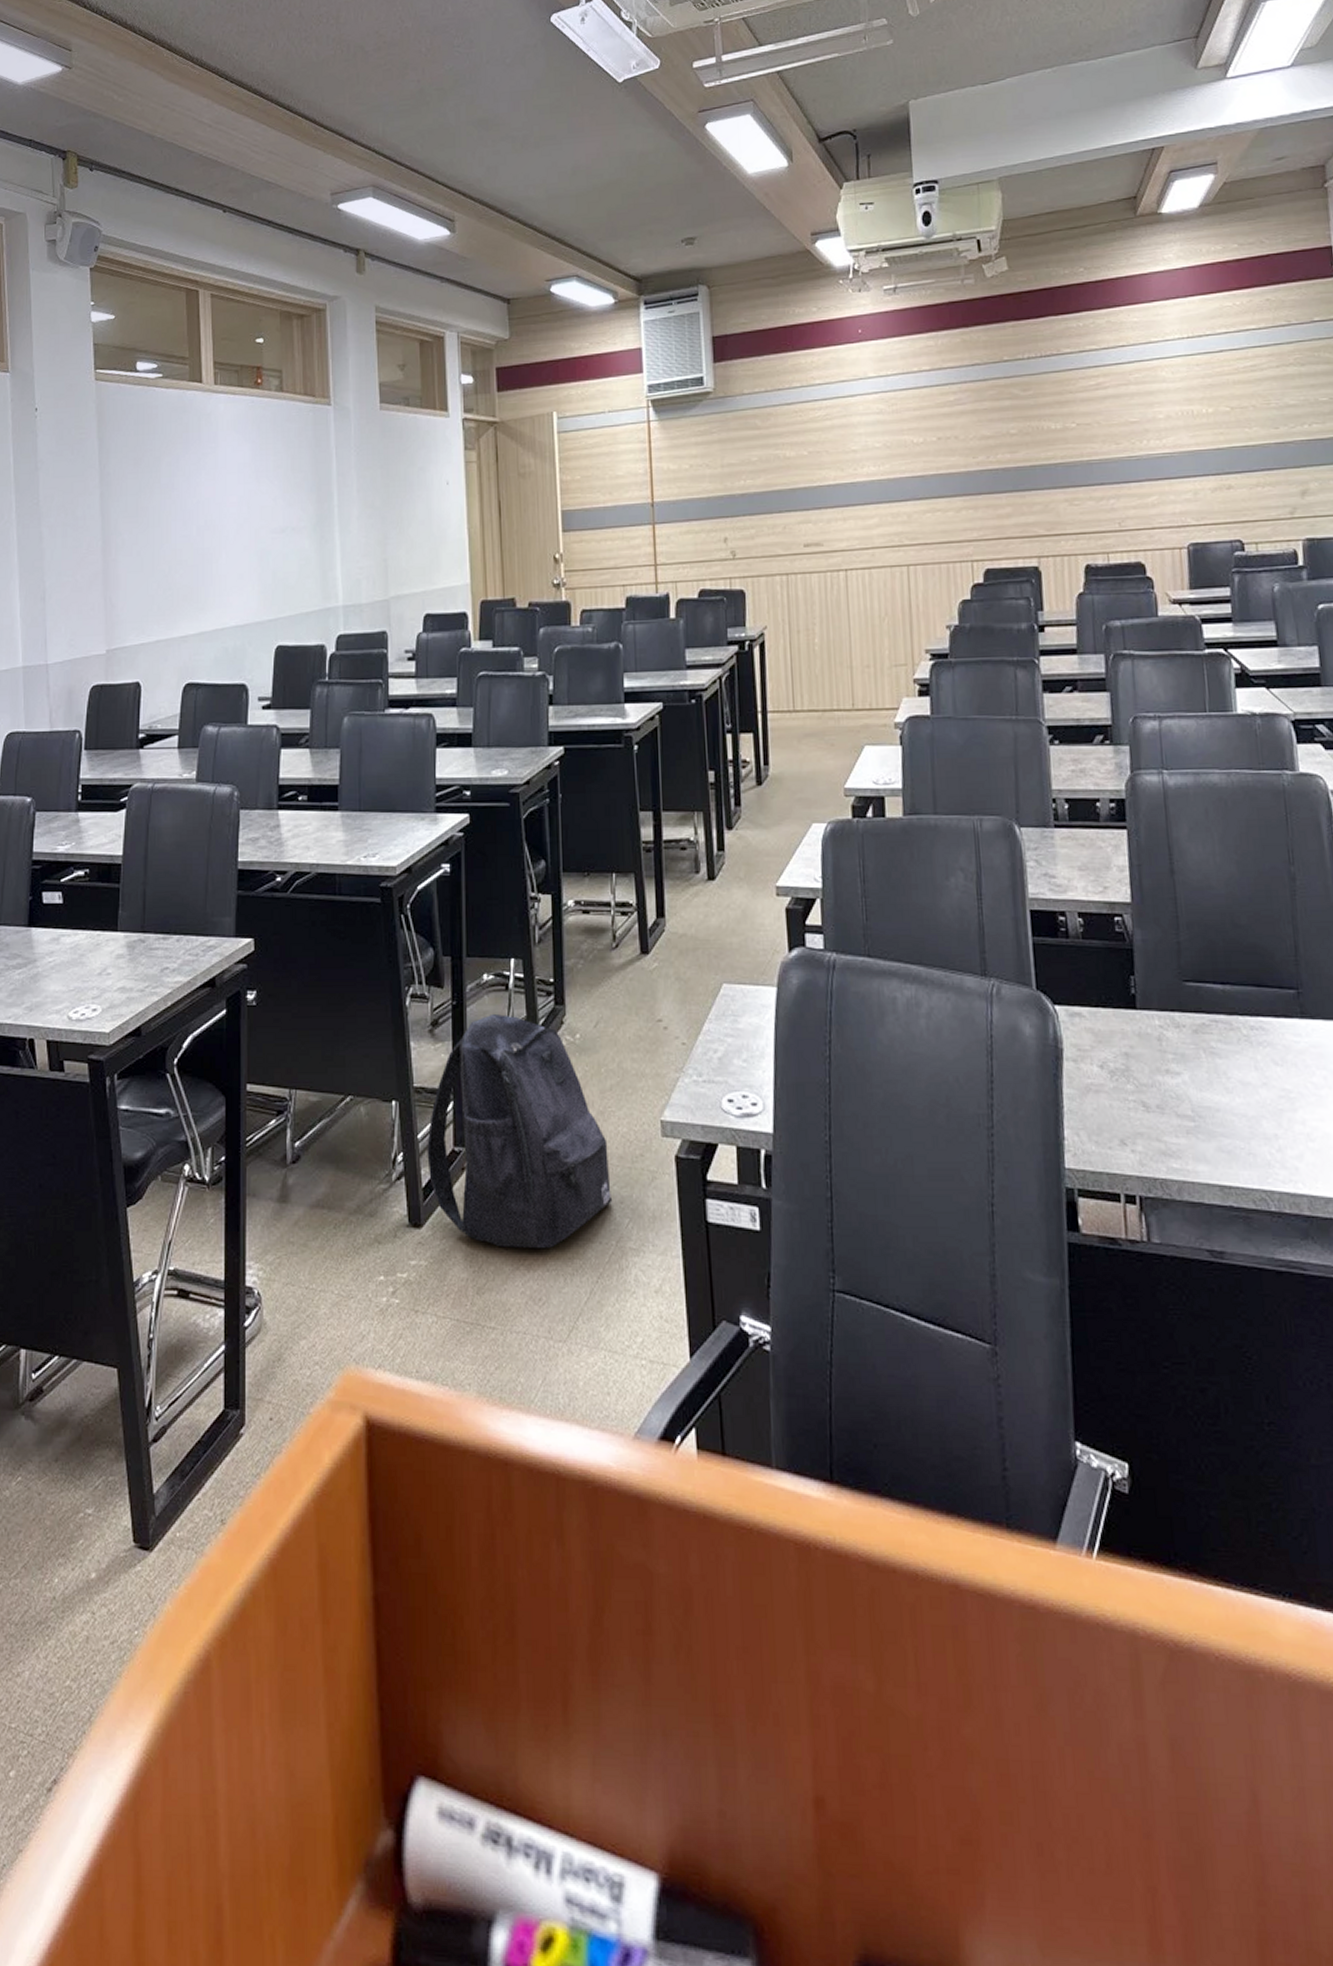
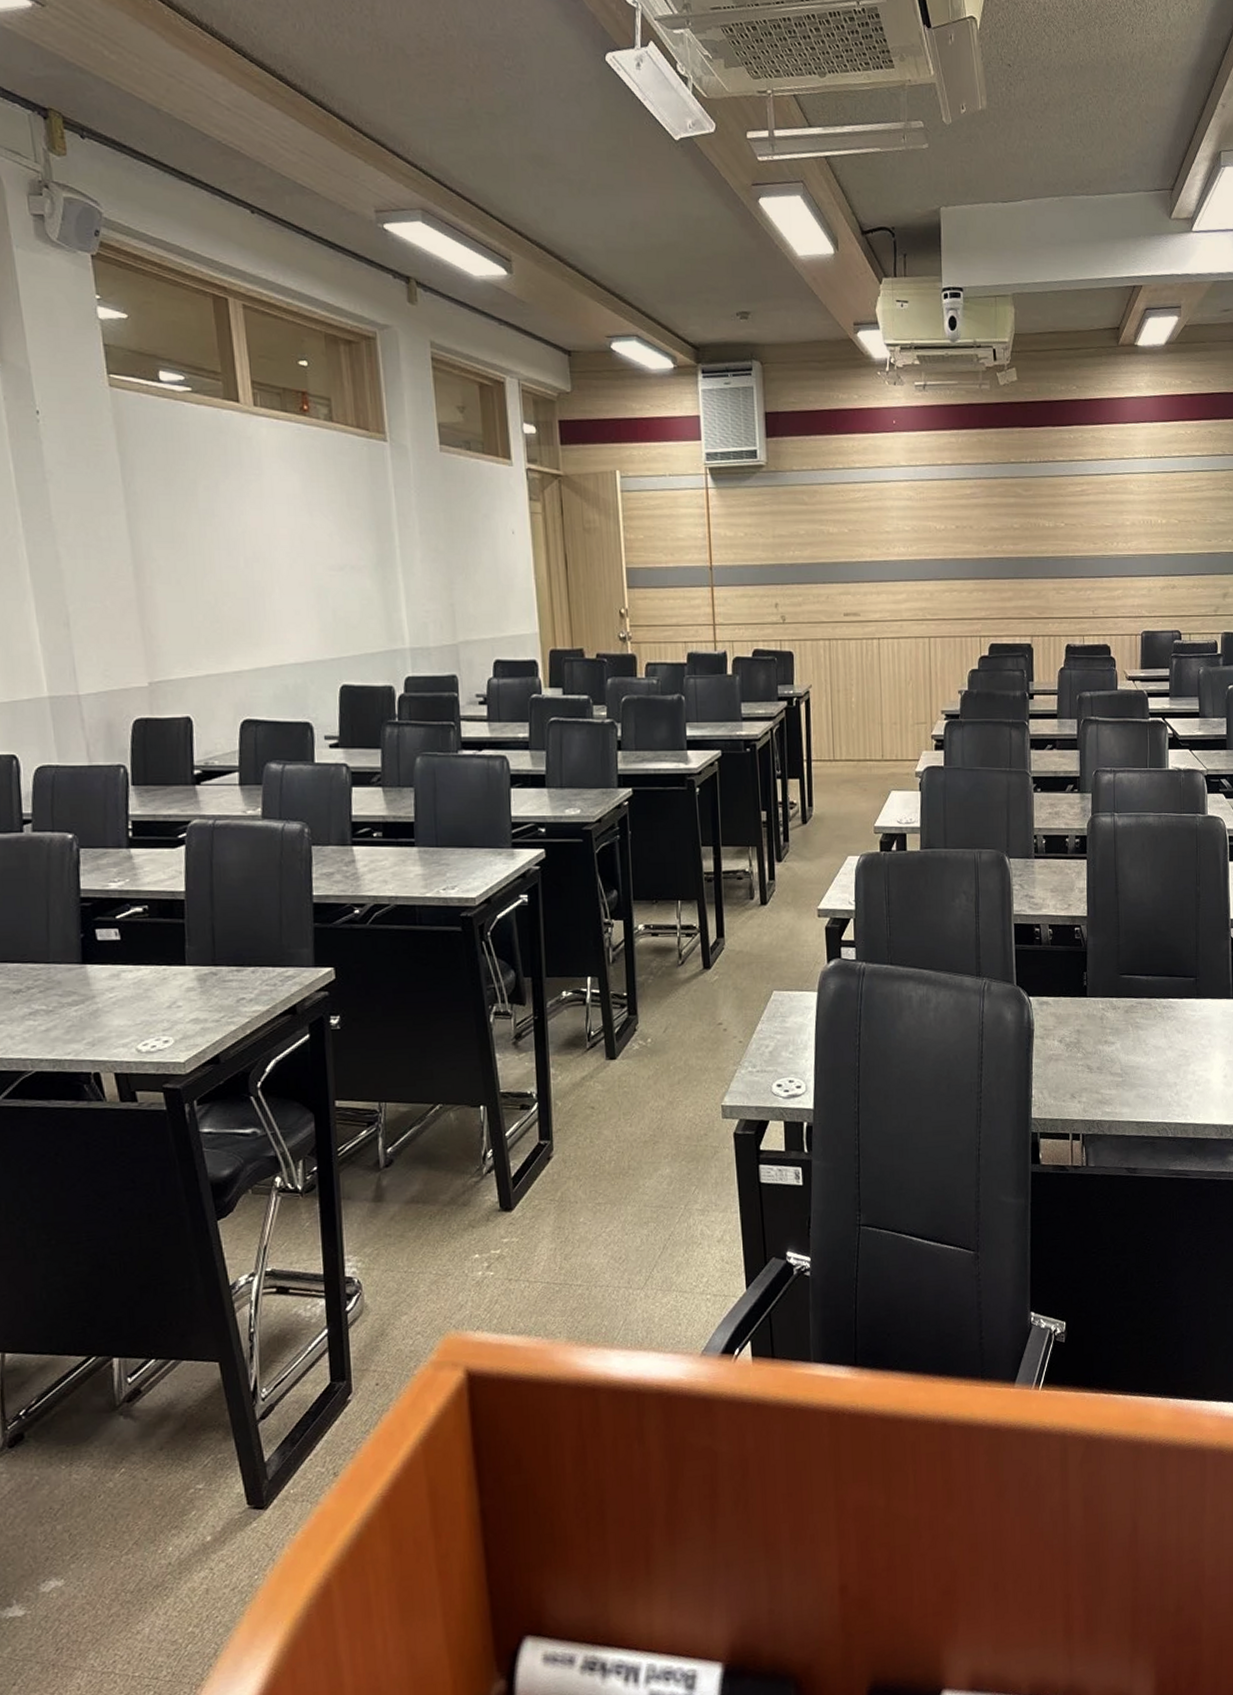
backpack: present [427,1014,613,1248] -> none [514,1025,682,1220]

